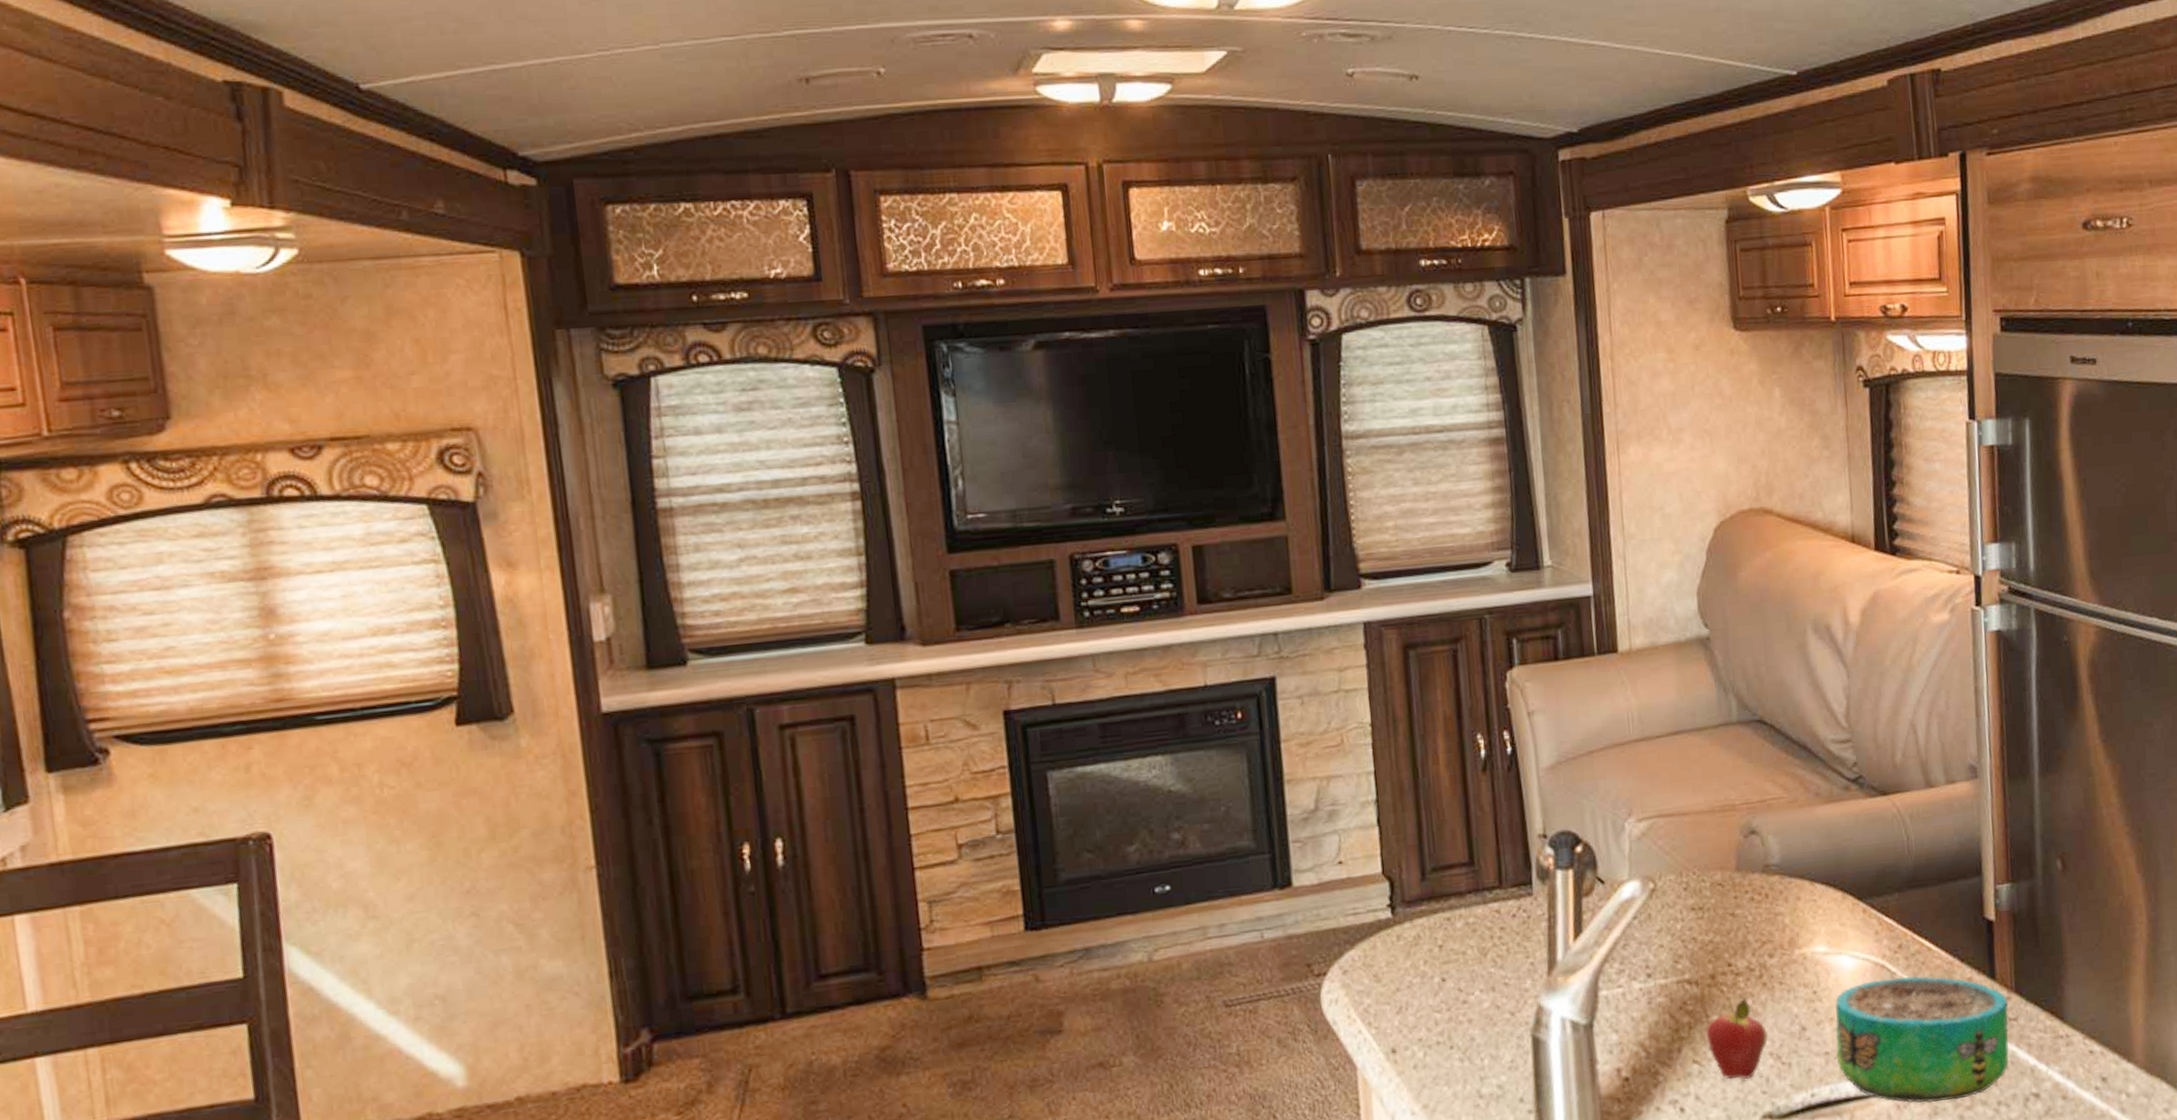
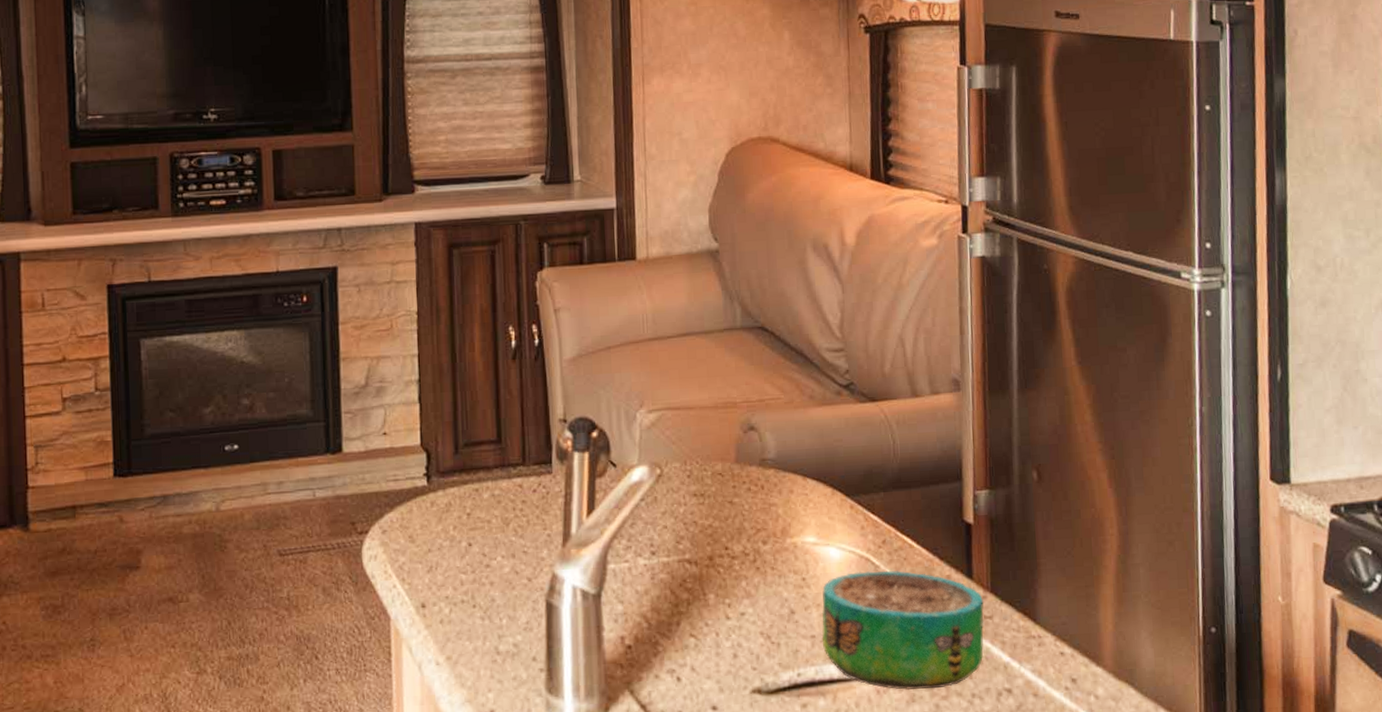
fruit: present [1705,997,1768,1080] -> none [702,579,759,655]

